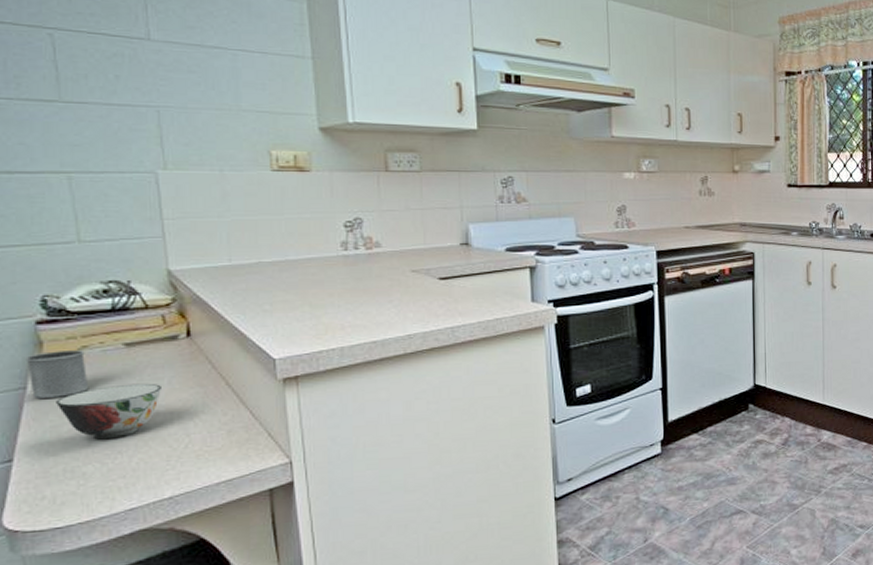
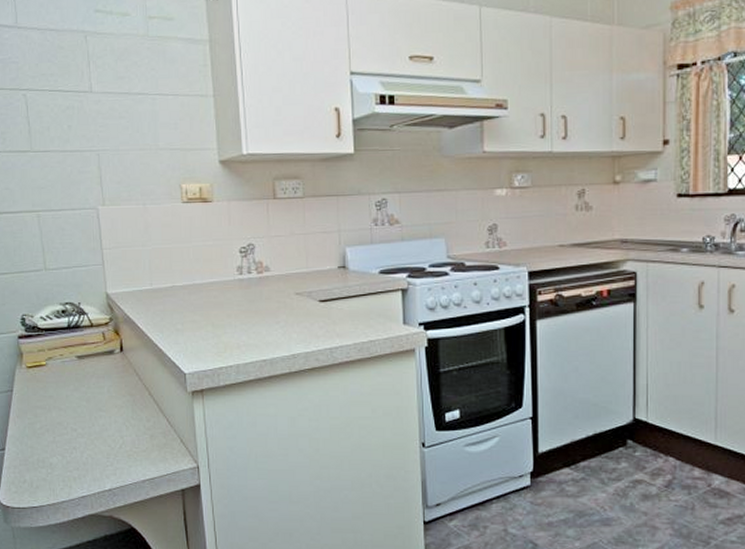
mug: present [25,350,88,398] -> none [12,361,52,399]
soup bowl: present [56,383,161,440] -> none [32,390,103,437]

